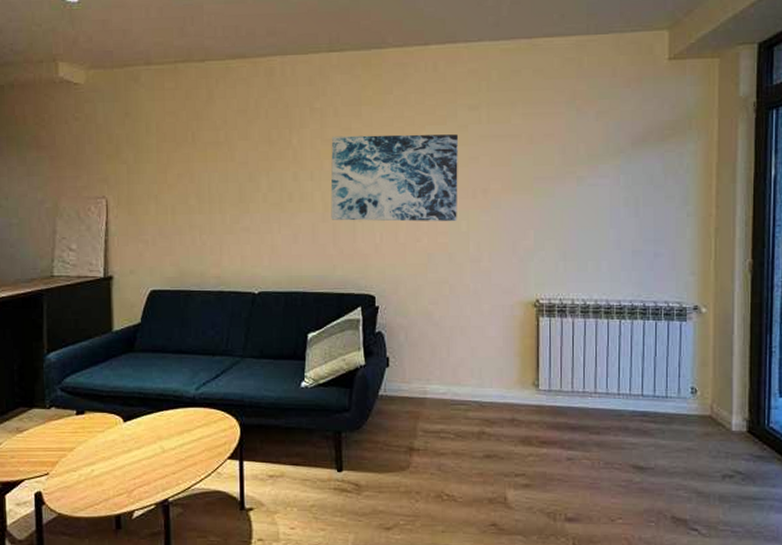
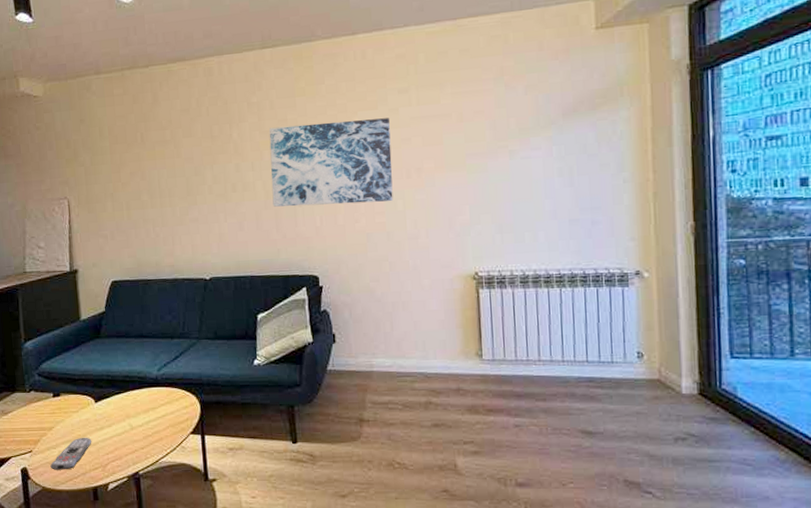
remote control: none [68,459,118,495] -> present [50,437,92,470]

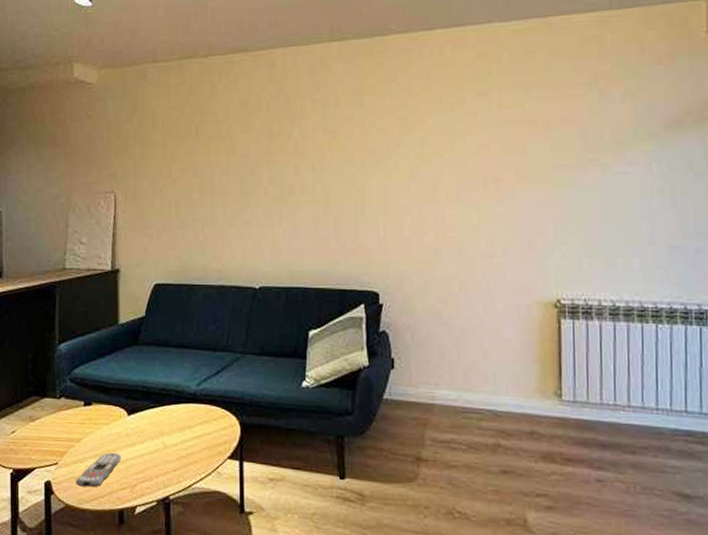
wall art: present [269,118,393,207] -> none [332,122,467,215]

